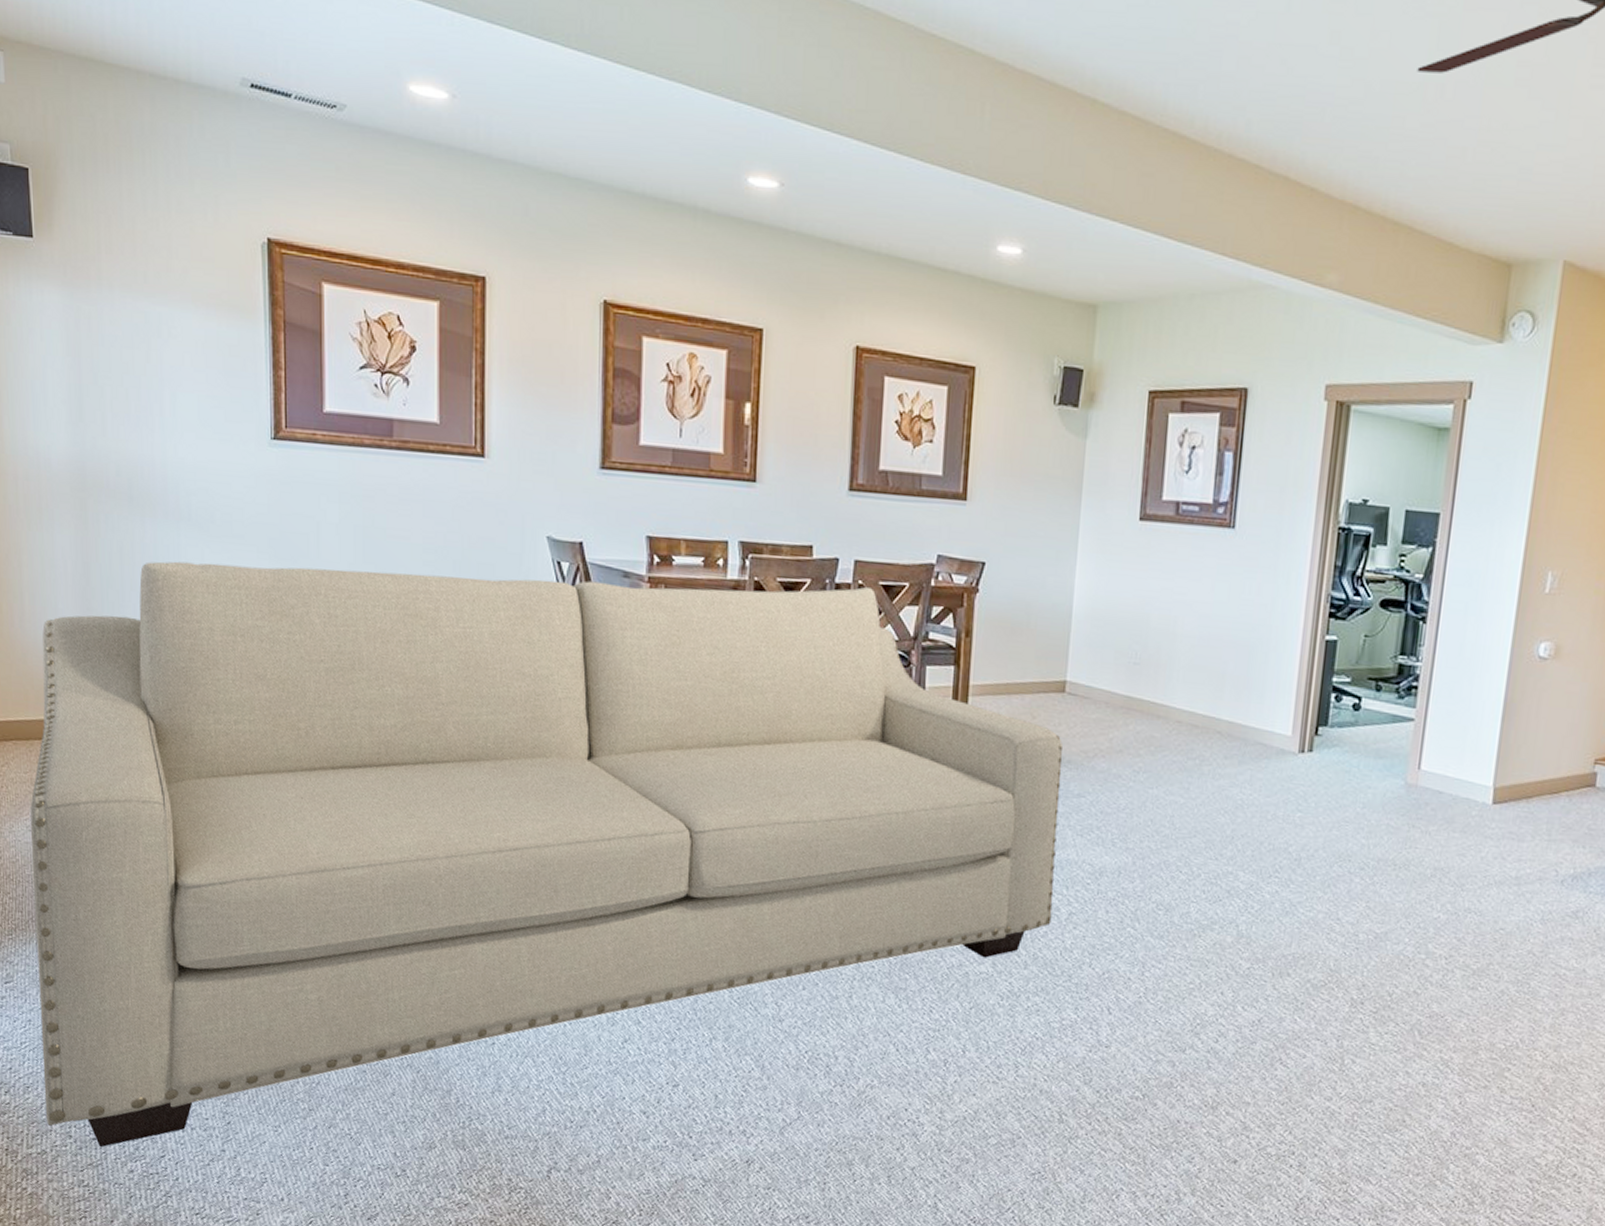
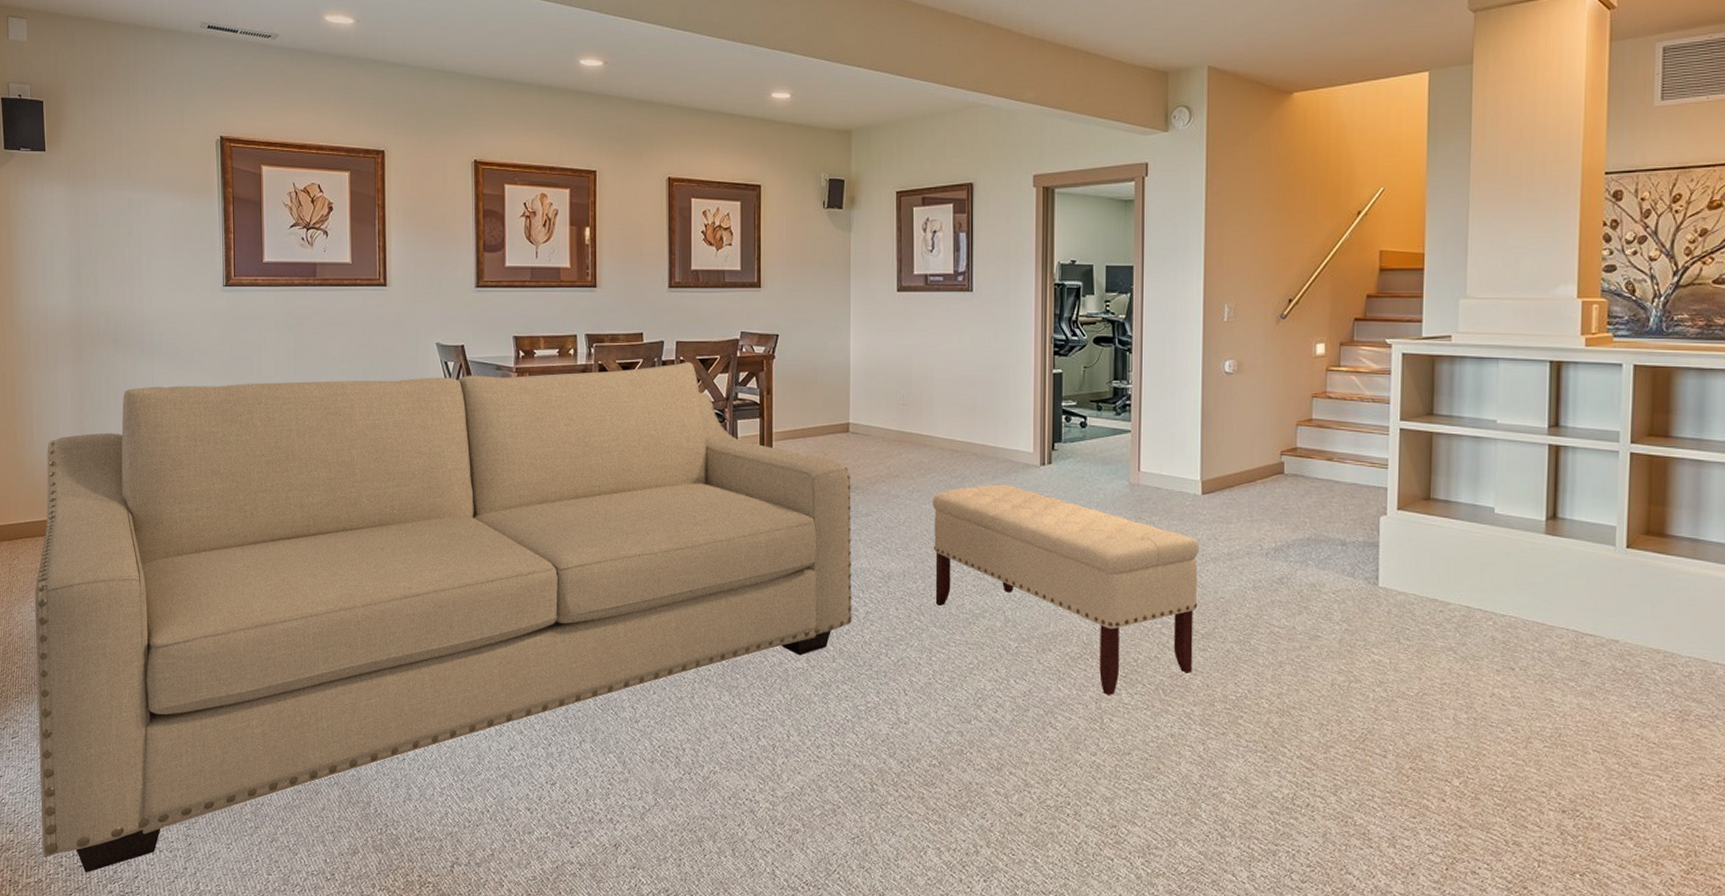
bench: none [1154,770,1482,1034] -> present [932,484,1199,696]

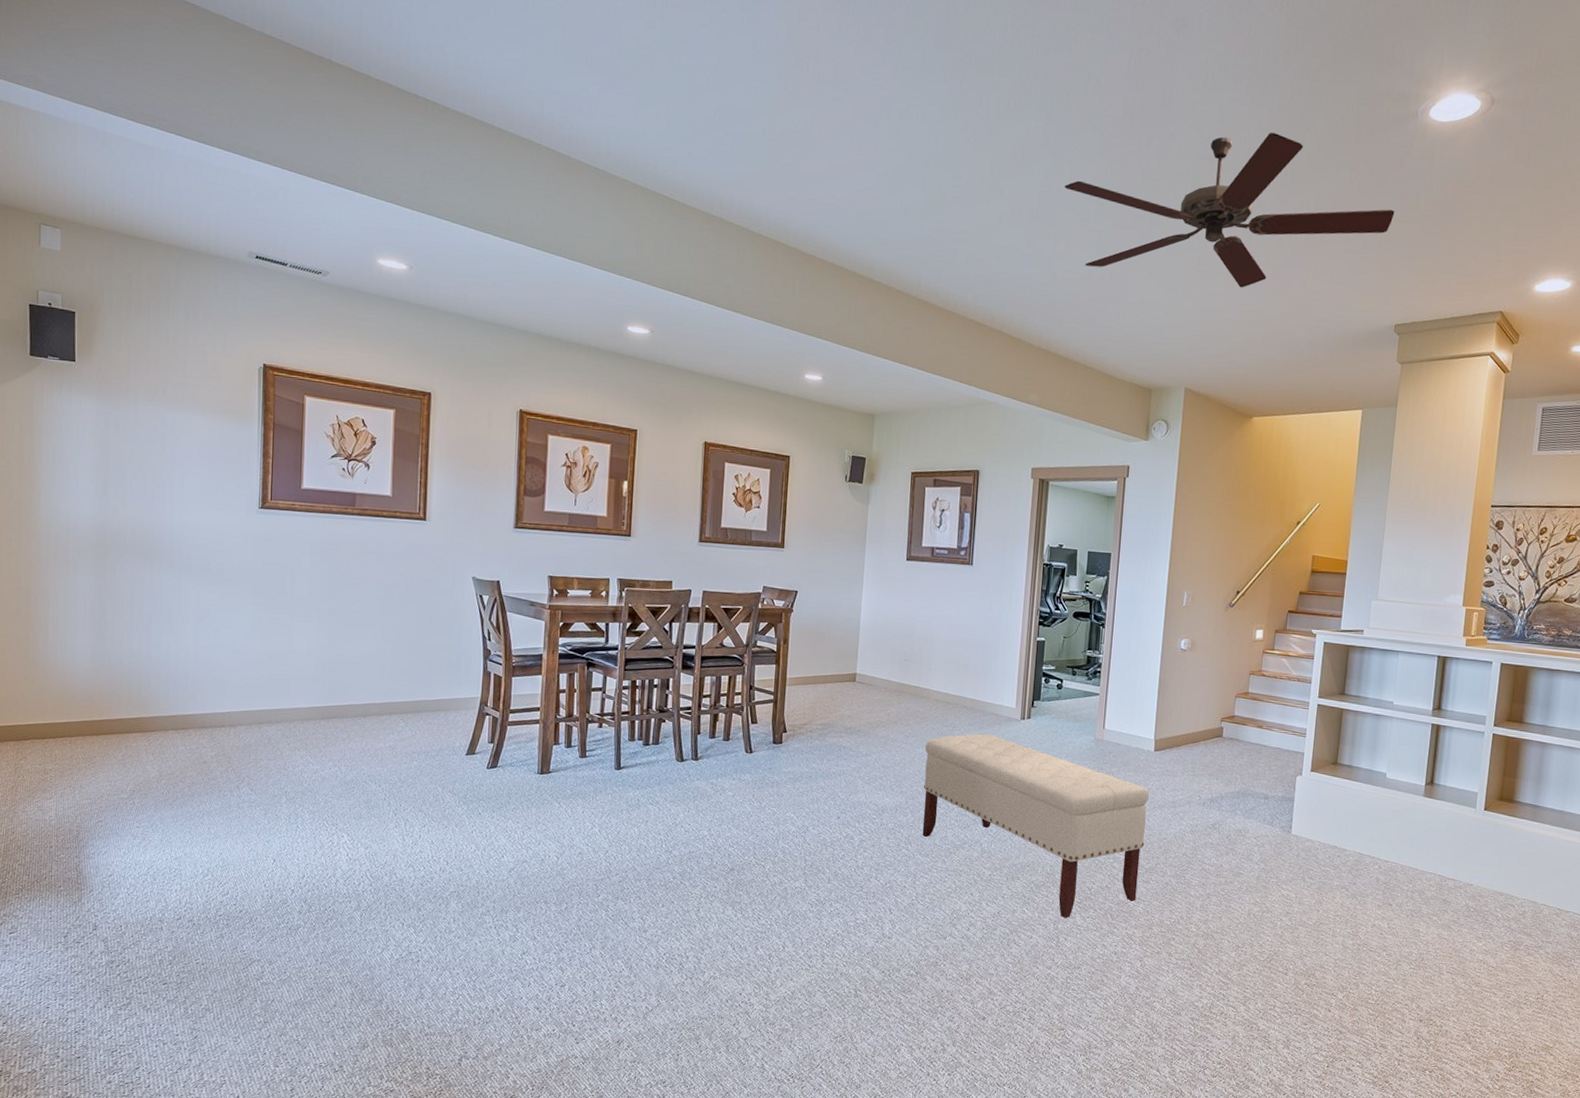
sofa: present [34,361,852,873] -> none [37,599,855,1064]

